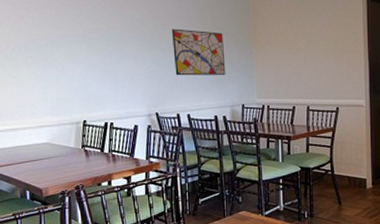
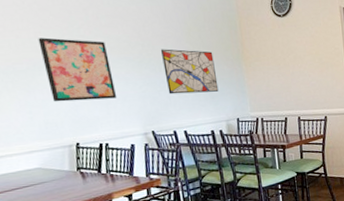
wall art: none [58,14,126,79] -> present [38,37,117,102]

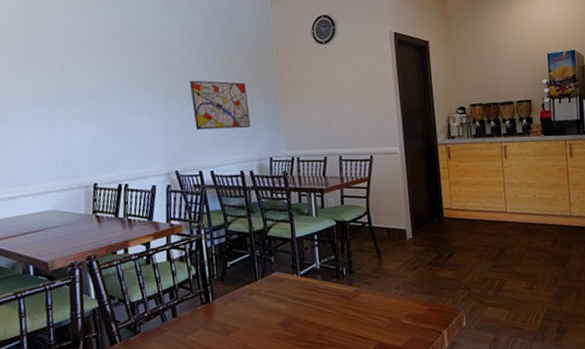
wall art: present [38,37,117,102] -> none [62,69,141,139]

